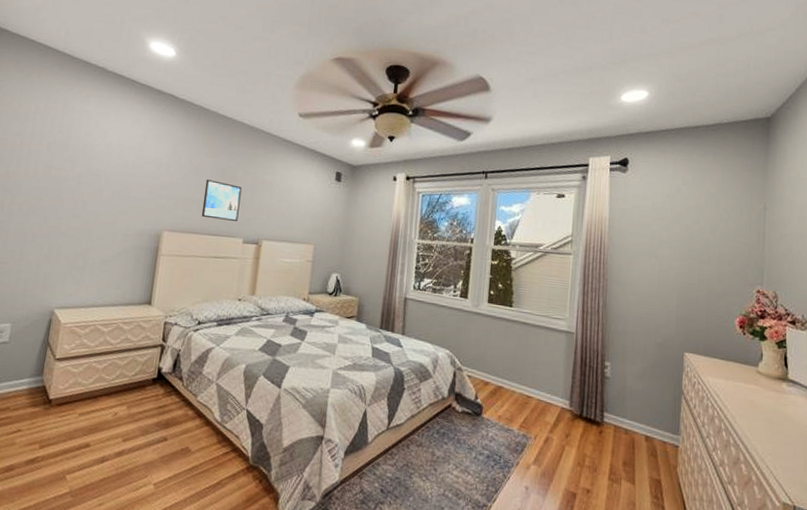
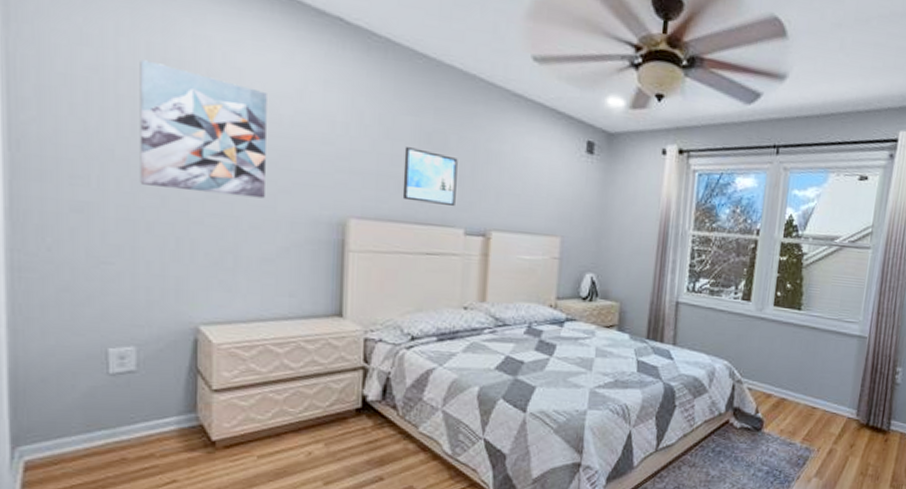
wall art: none [33,127,120,217] -> present [140,59,267,199]

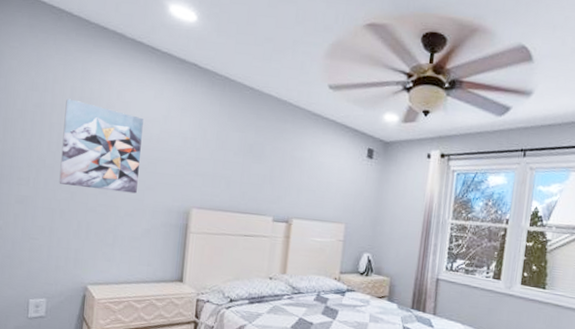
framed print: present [402,147,458,206] -> none [229,155,271,199]

